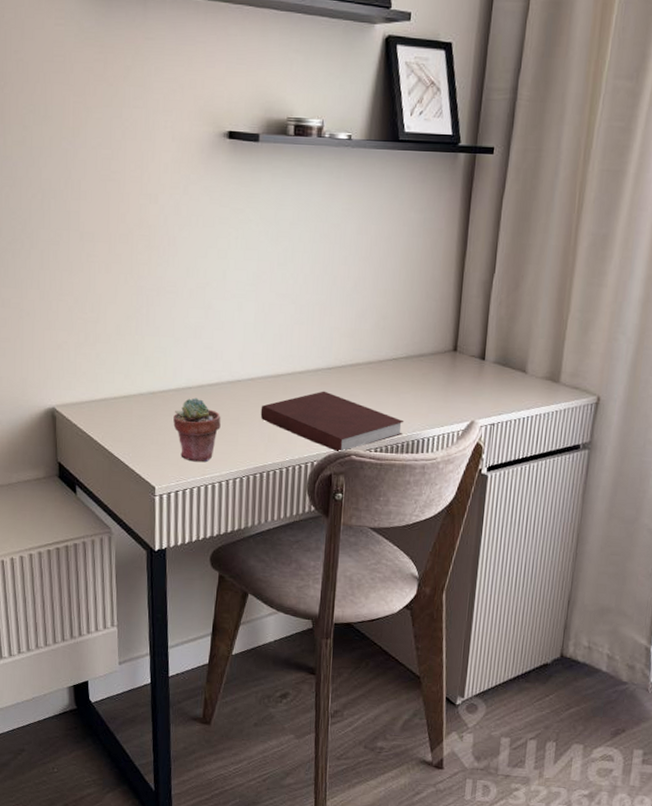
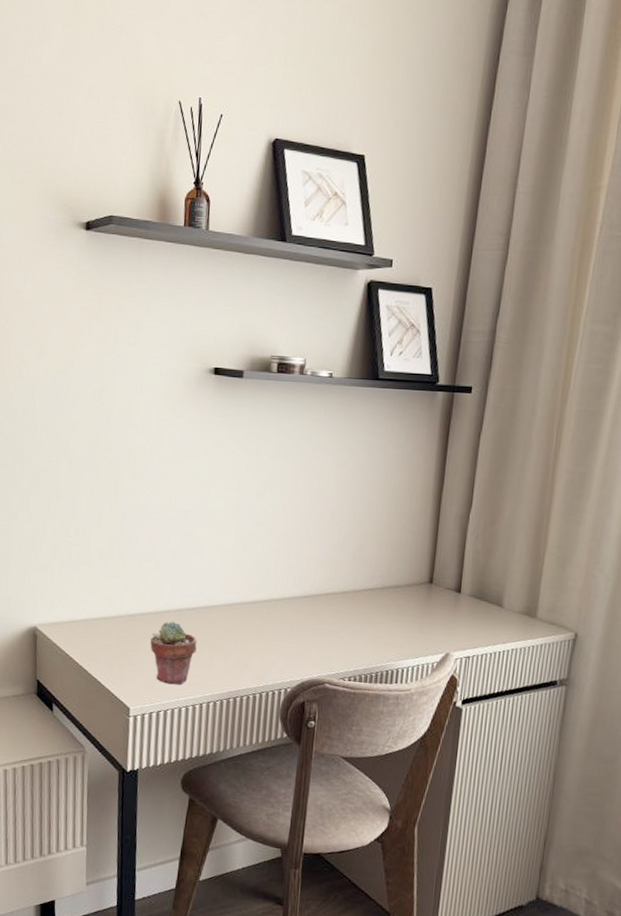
notebook: present [260,391,405,453] -> none [236,618,379,680]

